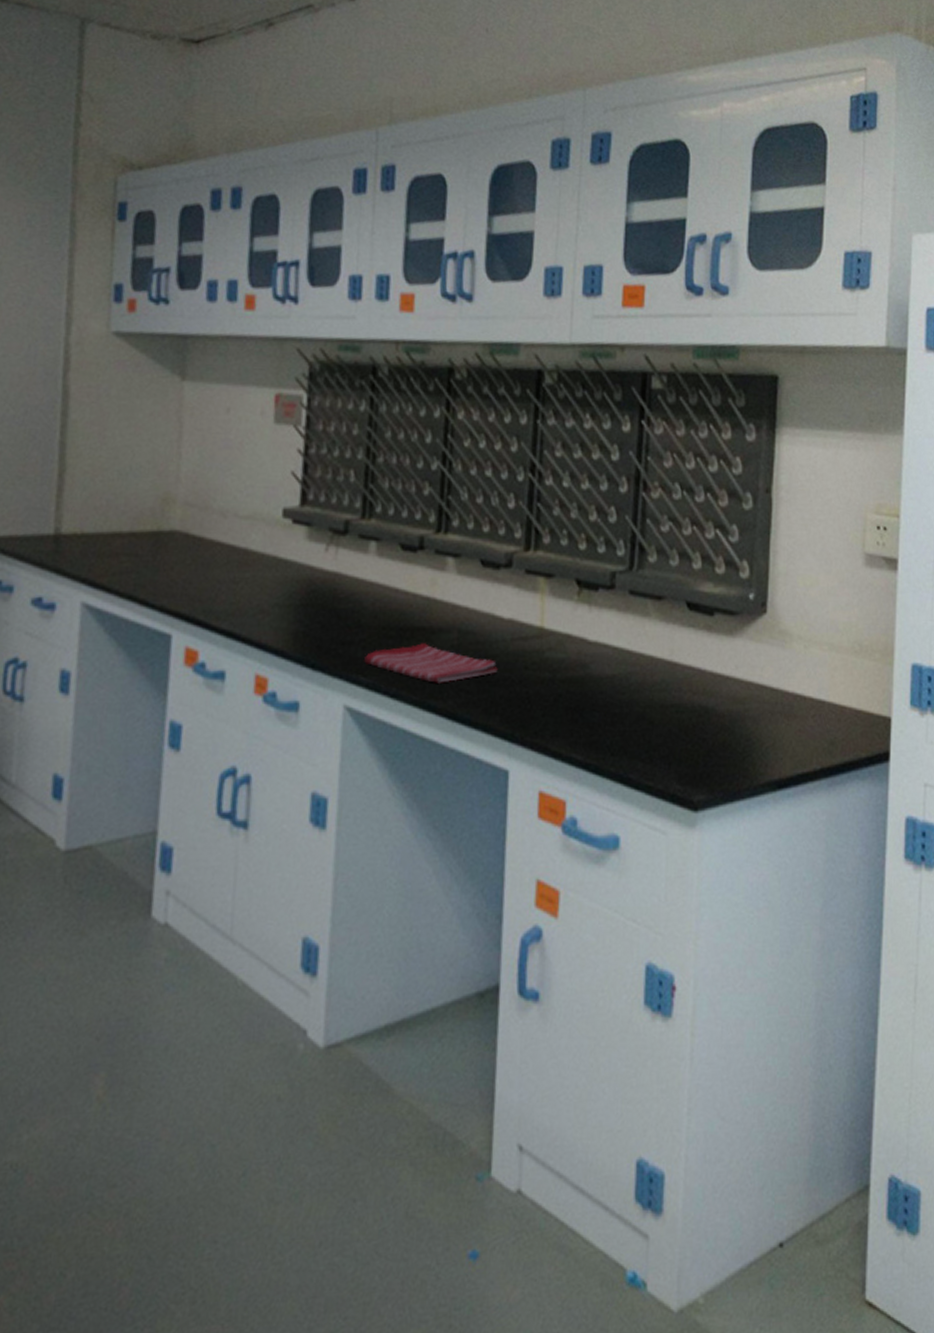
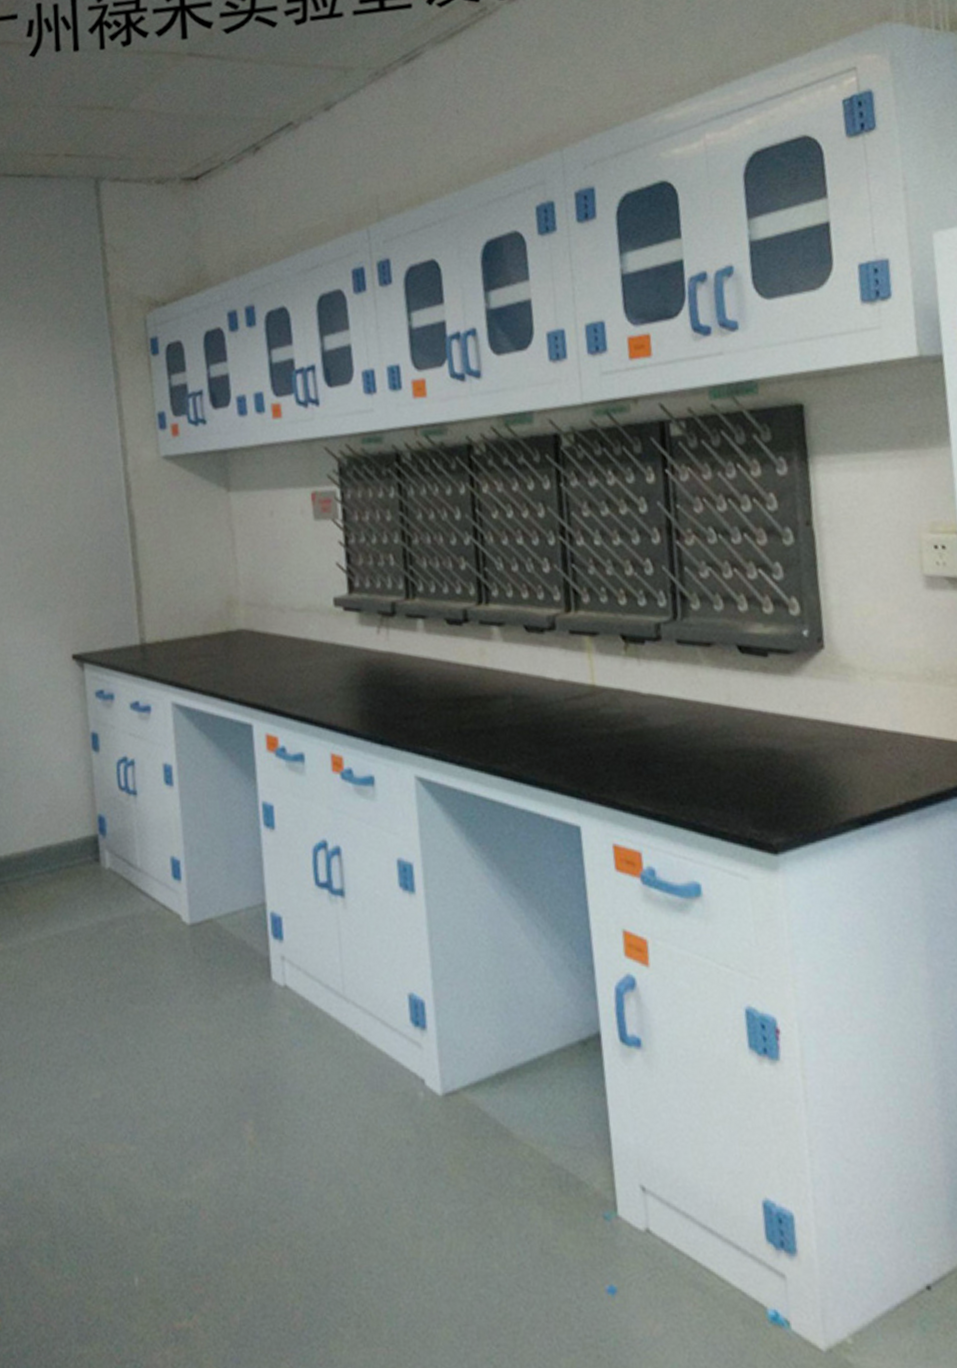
dish towel: present [364,643,498,683] -> none [428,711,556,748]

